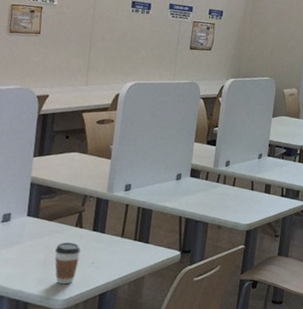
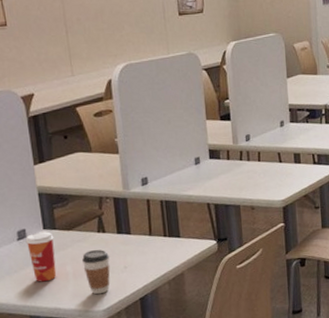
paper cup: none [8,218,35,265] -> present [25,231,57,282]

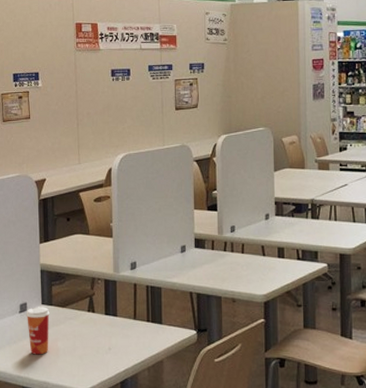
coffee cup: present [82,249,110,295] -> none [72,328,97,373]

